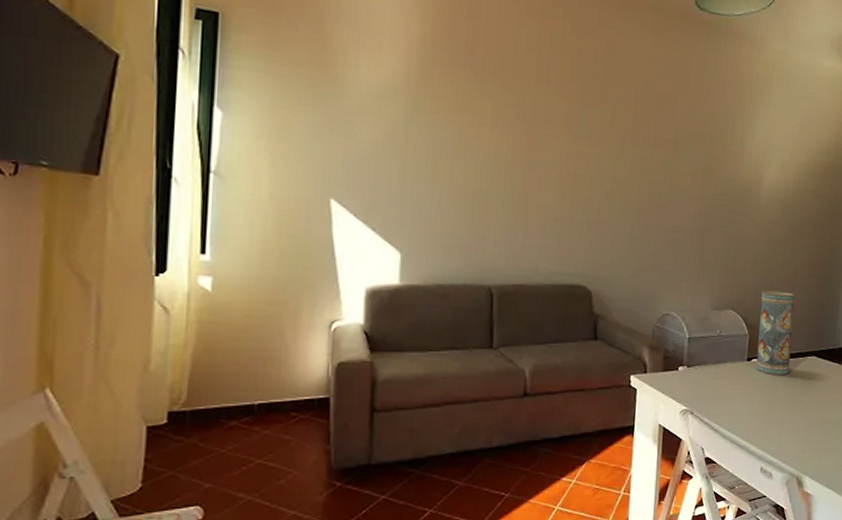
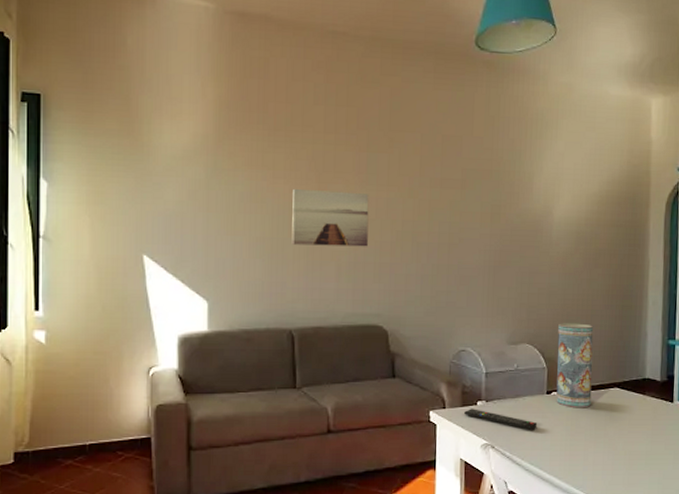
wall art: none [495,137,580,204] -> present [292,188,369,247]
remote control: none [665,374,737,397] -> present [464,409,538,430]

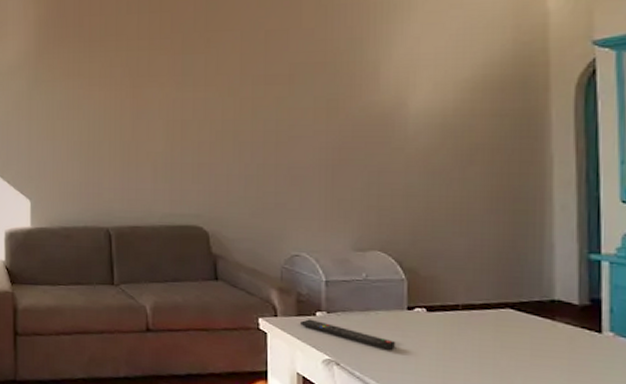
wall art: present [292,188,369,247] -> none [107,94,185,148]
vase: present [556,323,594,408] -> none [420,229,472,330]

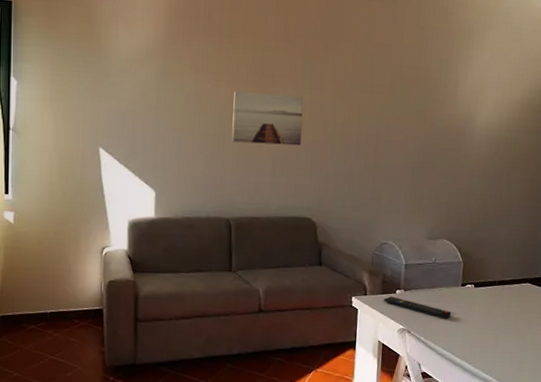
wall art: none [107,94,185,148] -> present [231,90,304,146]

